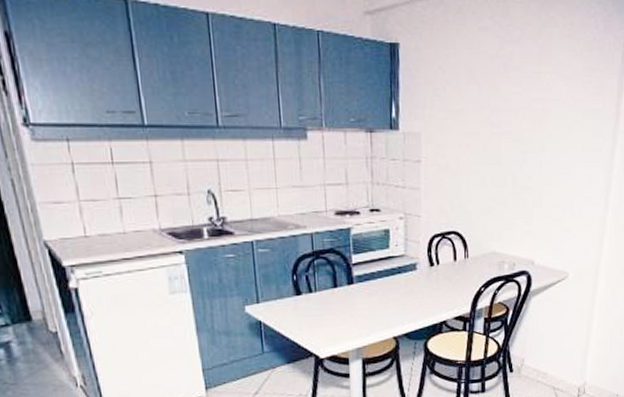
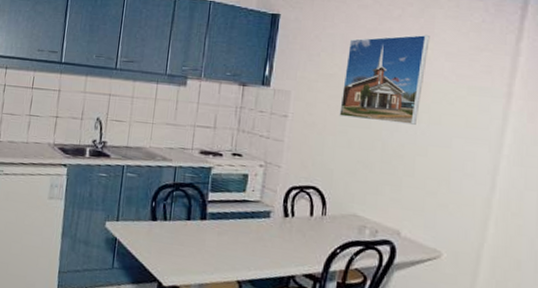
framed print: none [471,57,548,156] -> present [339,34,430,125]

